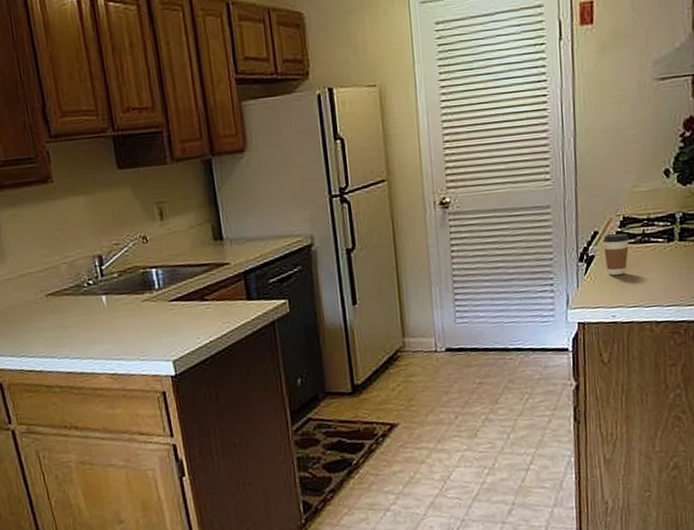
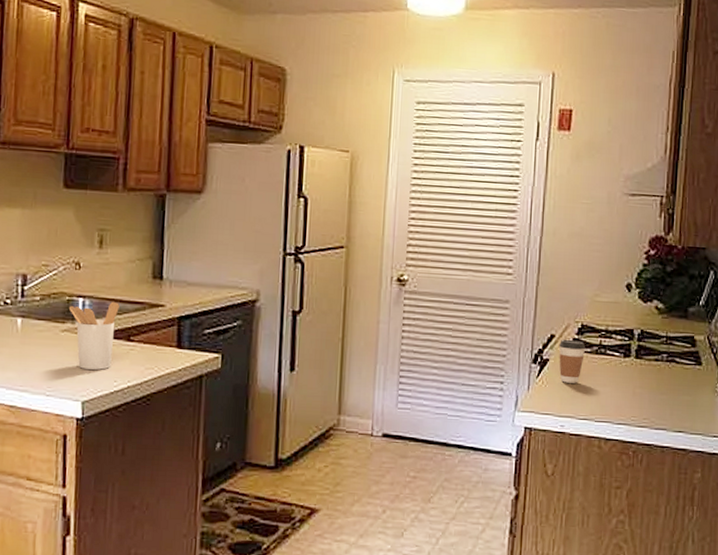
utensil holder: none [145,267,192,332] -> present [69,301,119,370]

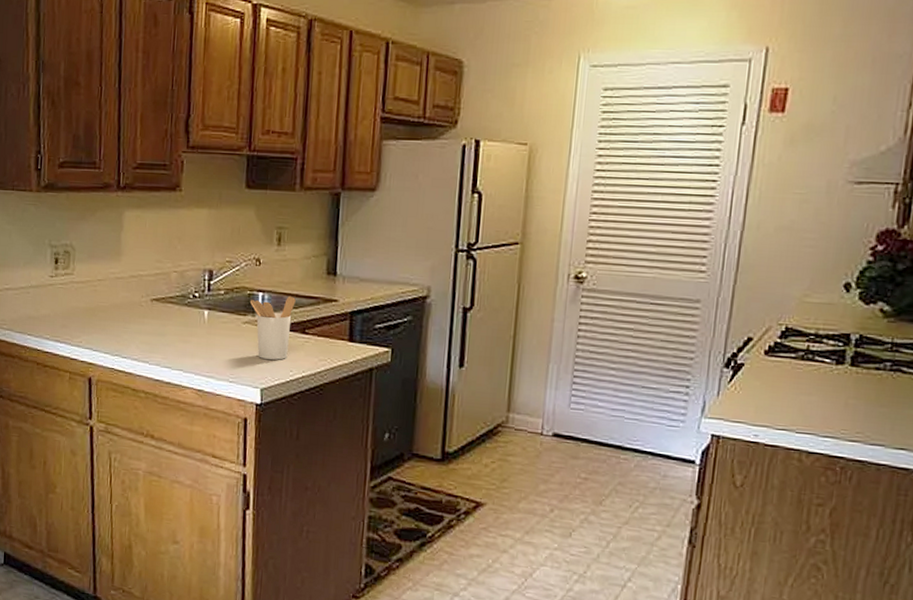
coffee cup: present [558,339,586,383] -> none [756,342,790,391]

